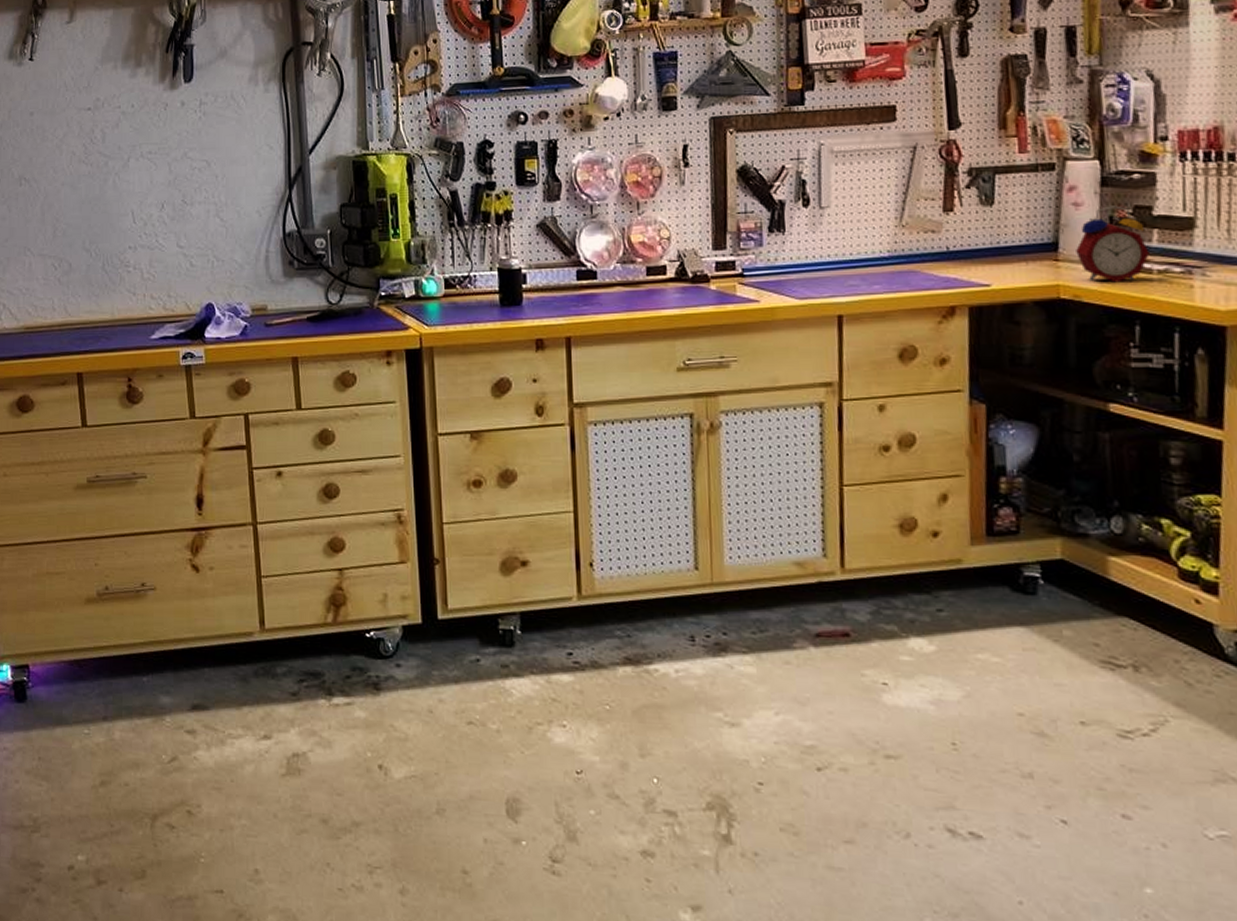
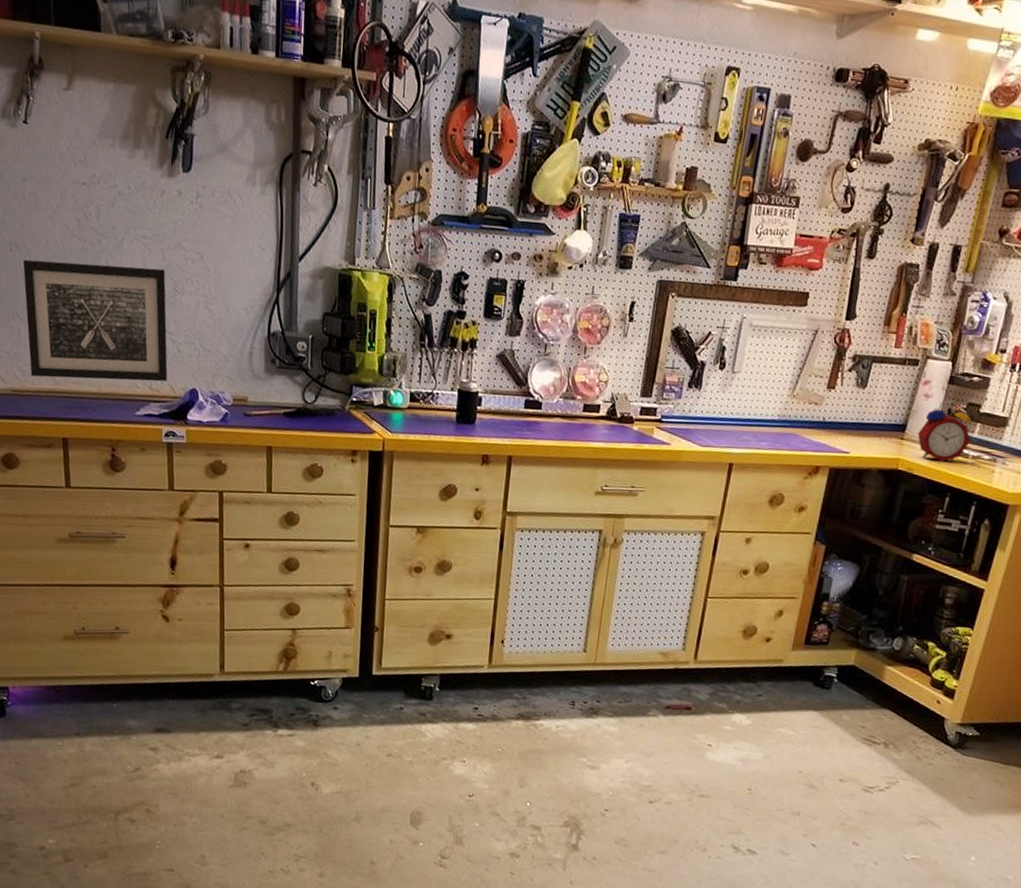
wall art: none [33,182,181,311] -> present [23,259,168,382]

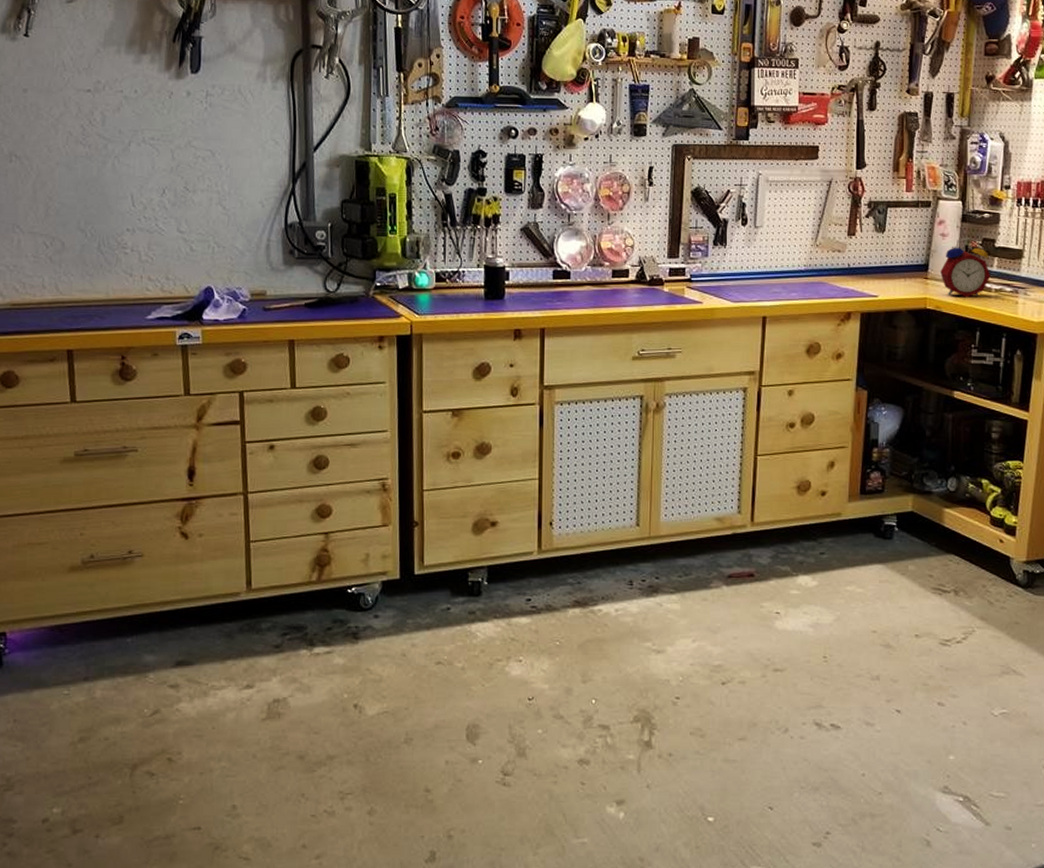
wall art: present [23,259,168,382] -> none [24,168,180,289]

